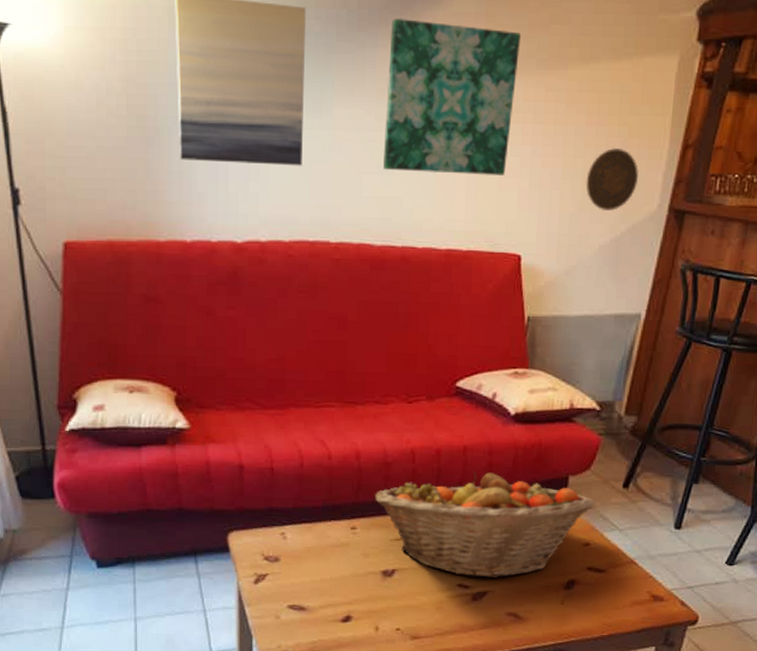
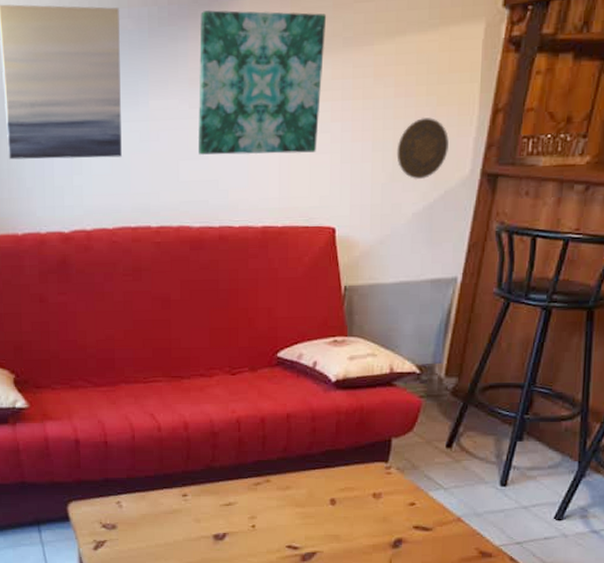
fruit basket: present [375,471,595,578] -> none [204,437,418,539]

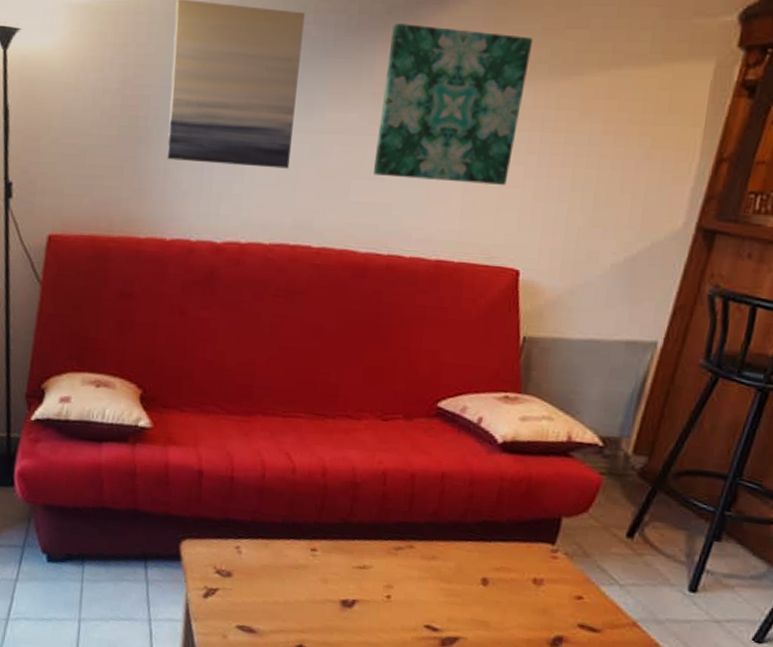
decorative plate: present [396,117,449,180] -> none [598,158,662,228]

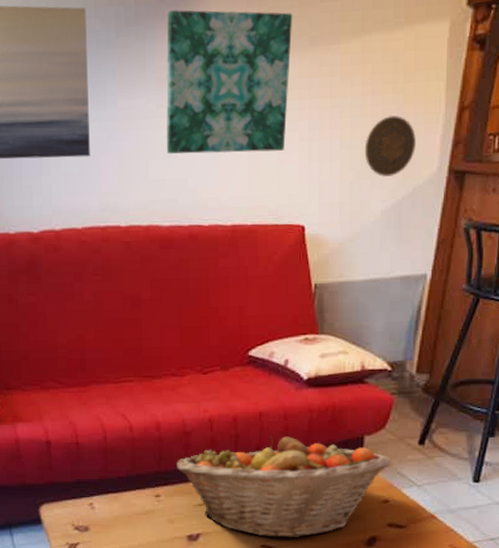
fruit basket: none [339,501,592,624] -> present [177,435,391,538]
decorative plate: none [598,158,662,228] -> present [364,115,416,178]

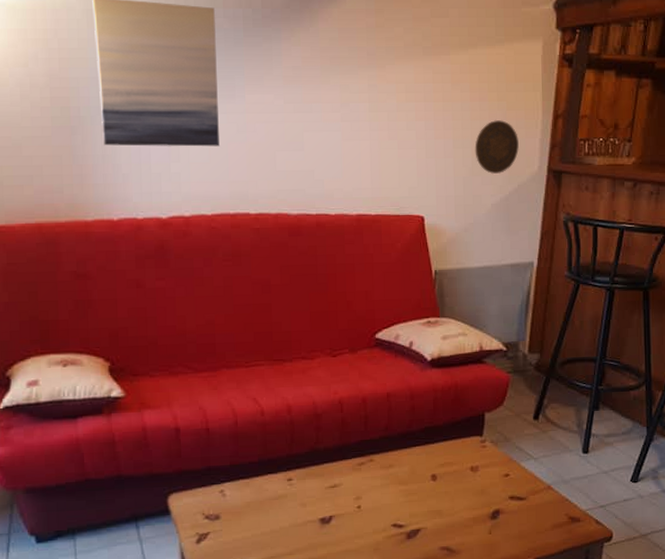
wall art: present [166,10,293,154] -> none [292,16,408,148]
fruit basket: present [177,435,391,538] -> none [308,415,510,516]

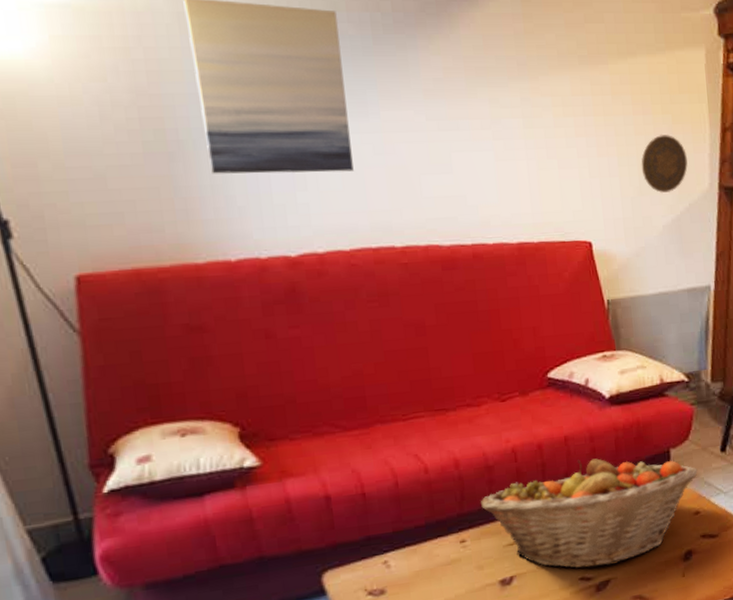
fruit basket: none [308,415,510,516] -> present [481,458,698,569]

